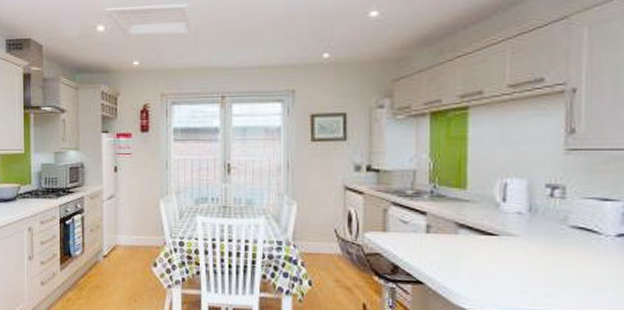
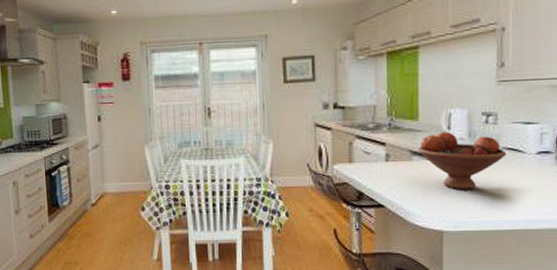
fruit bowl: none [466,204,578,273] -> present [418,132,507,190]

